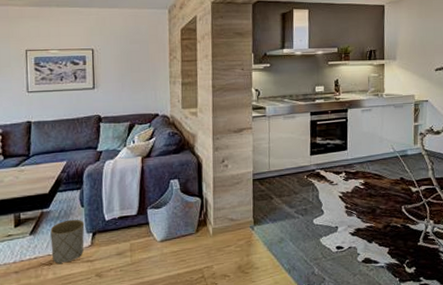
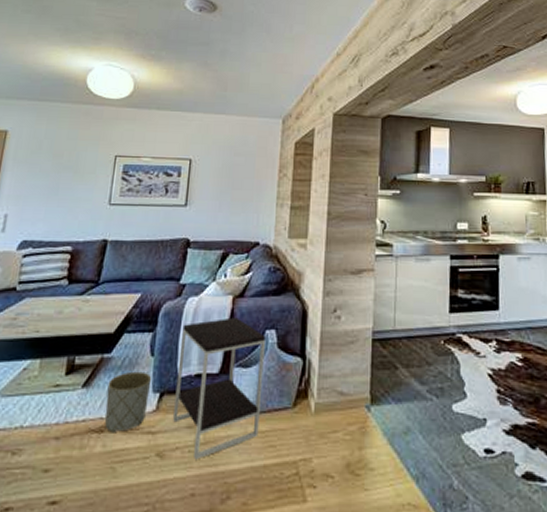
side table: none [104,173,172,276] -> present [173,317,267,460]

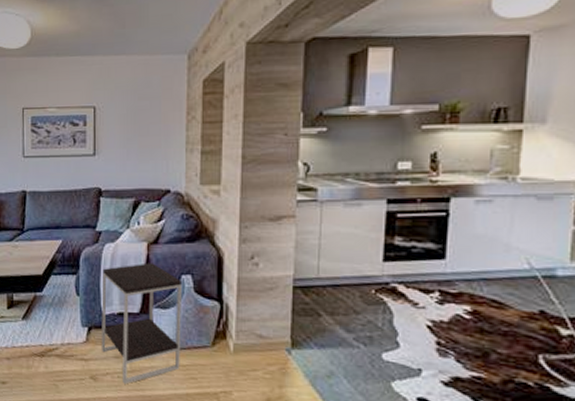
planter: present [105,371,152,433] -> none [43,308,80,358]

